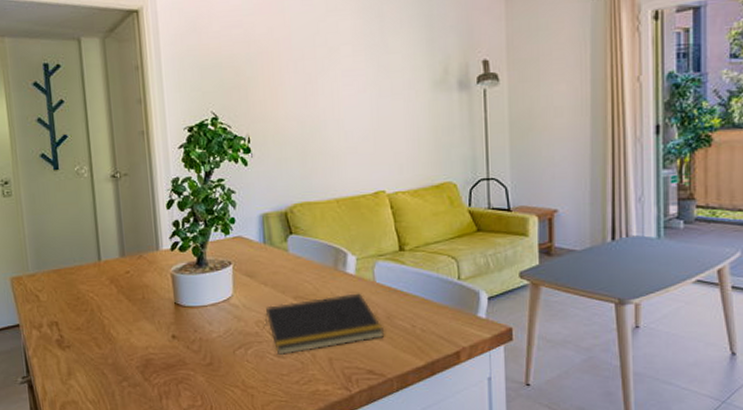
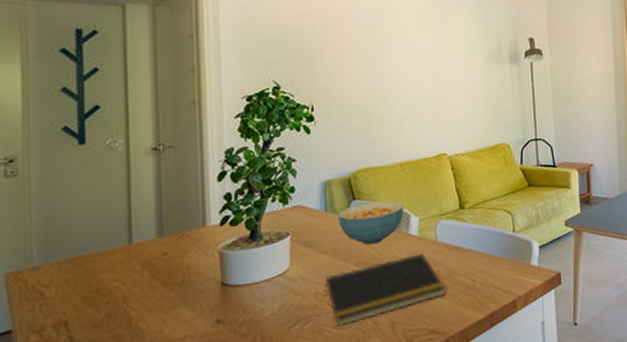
cereal bowl: none [276,237,341,280] -> present [338,201,404,245]

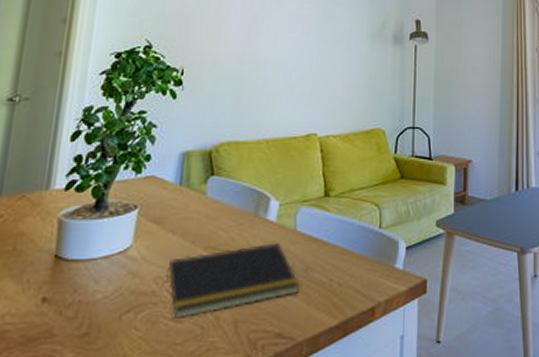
cereal bowl: present [338,201,404,245] -> none [192,180,265,228]

